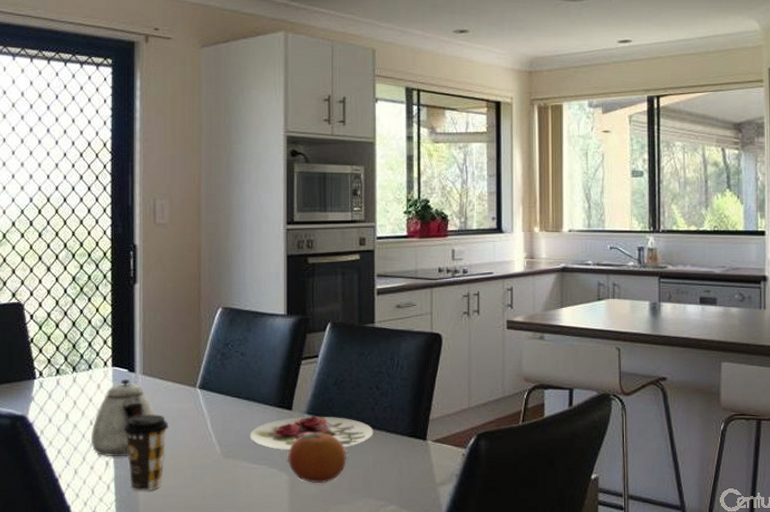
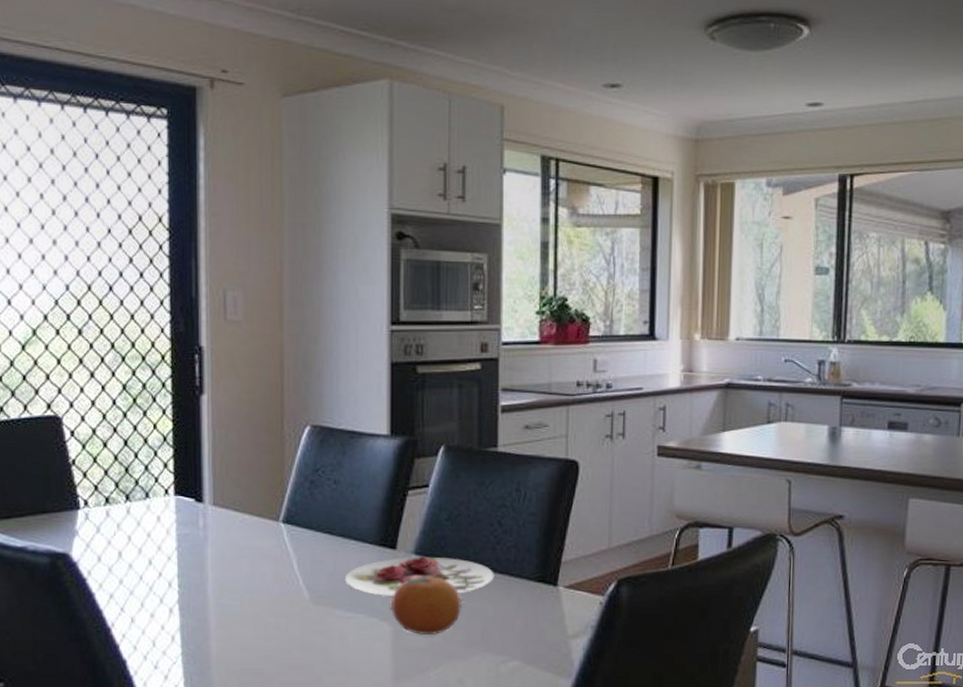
teapot: present [91,379,155,456] -> none [151,511,229,602]
coffee cup: present [123,414,169,491] -> none [190,553,246,643]

